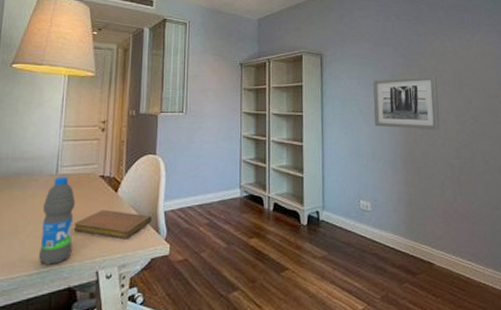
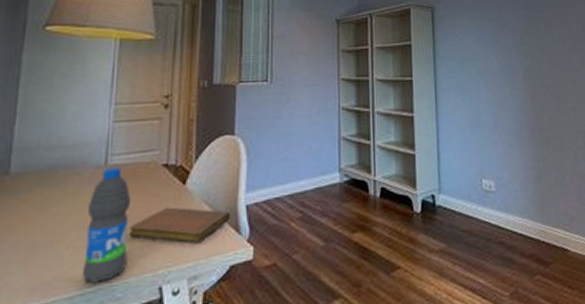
wall art: present [373,75,440,130] -> none [493,29,570,93]

